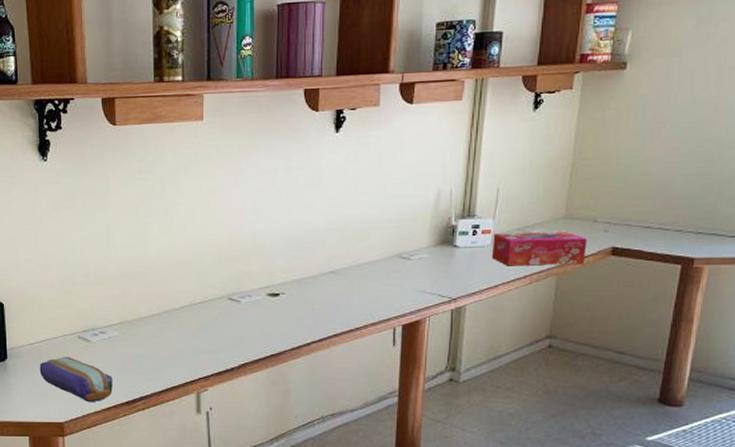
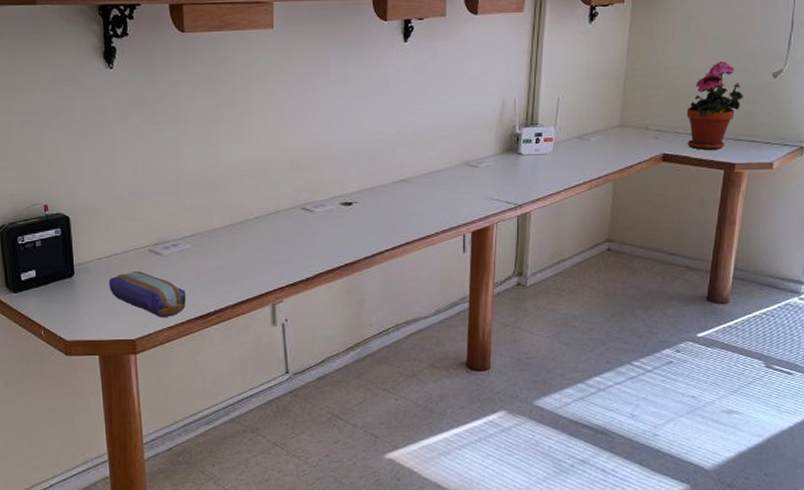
tissue box: present [491,232,587,266] -> none [553,139,640,173]
potted plant: none [639,149,705,244] -> present [686,61,743,150]

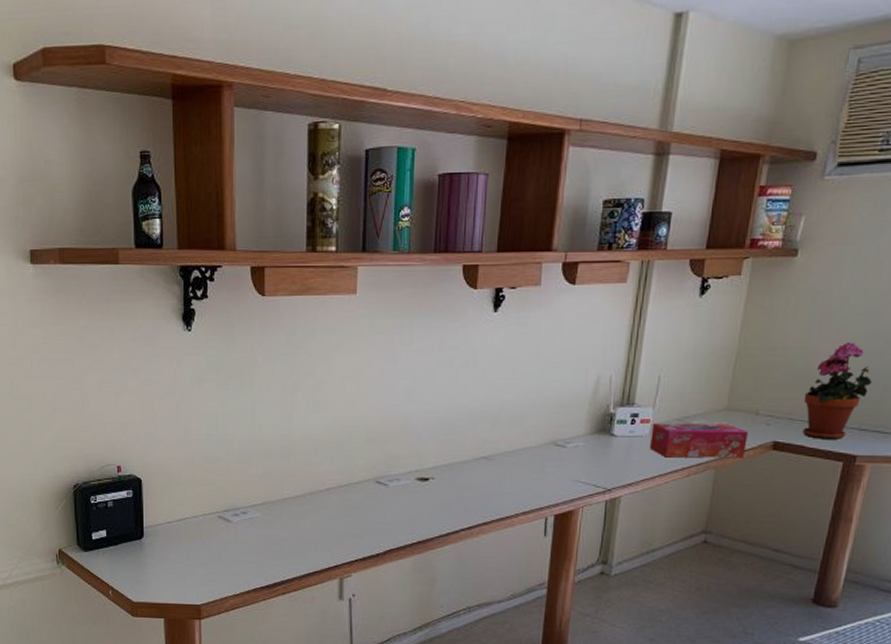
pencil case: present [108,270,186,318] -> none [177,536,253,585]
tissue box: none [553,139,640,173] -> present [649,423,748,459]

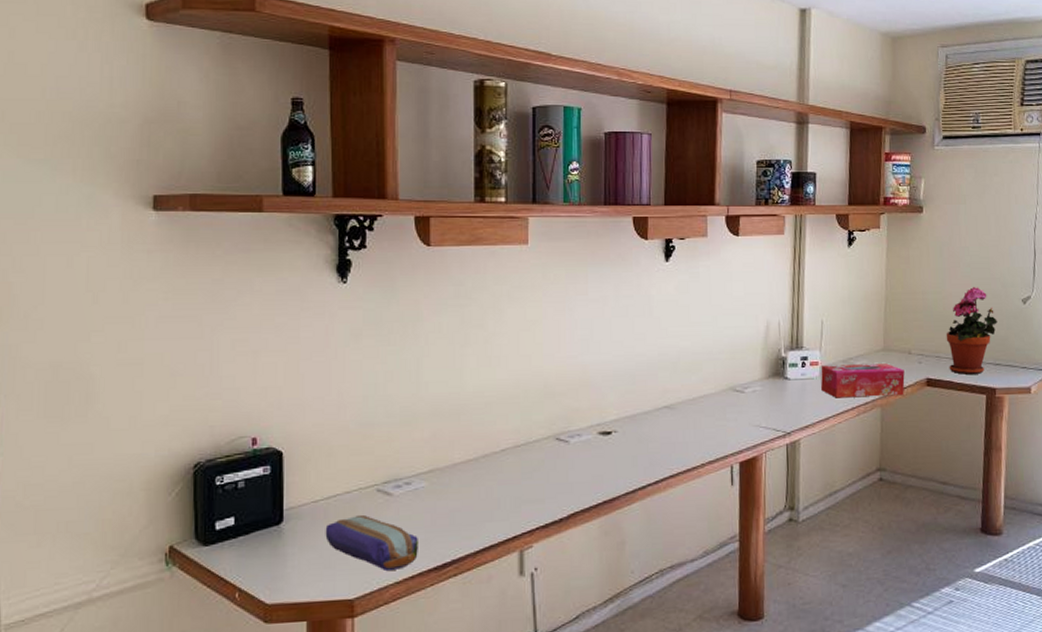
pencil case: none [177,536,253,585] -> present [325,514,418,572]

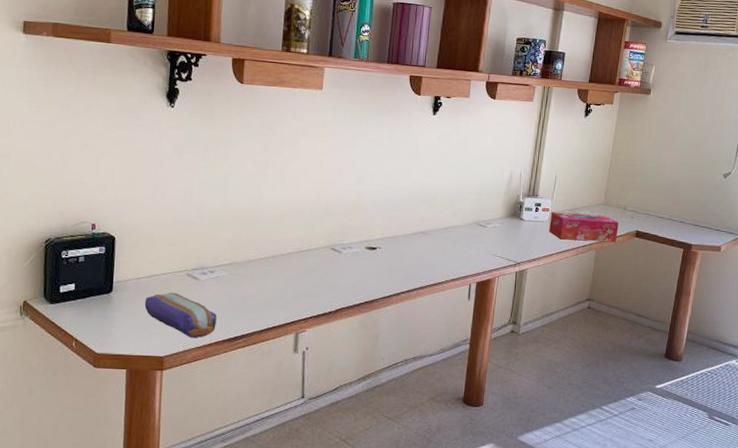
potted plant: present [946,287,998,375] -> none [656,160,701,232]

